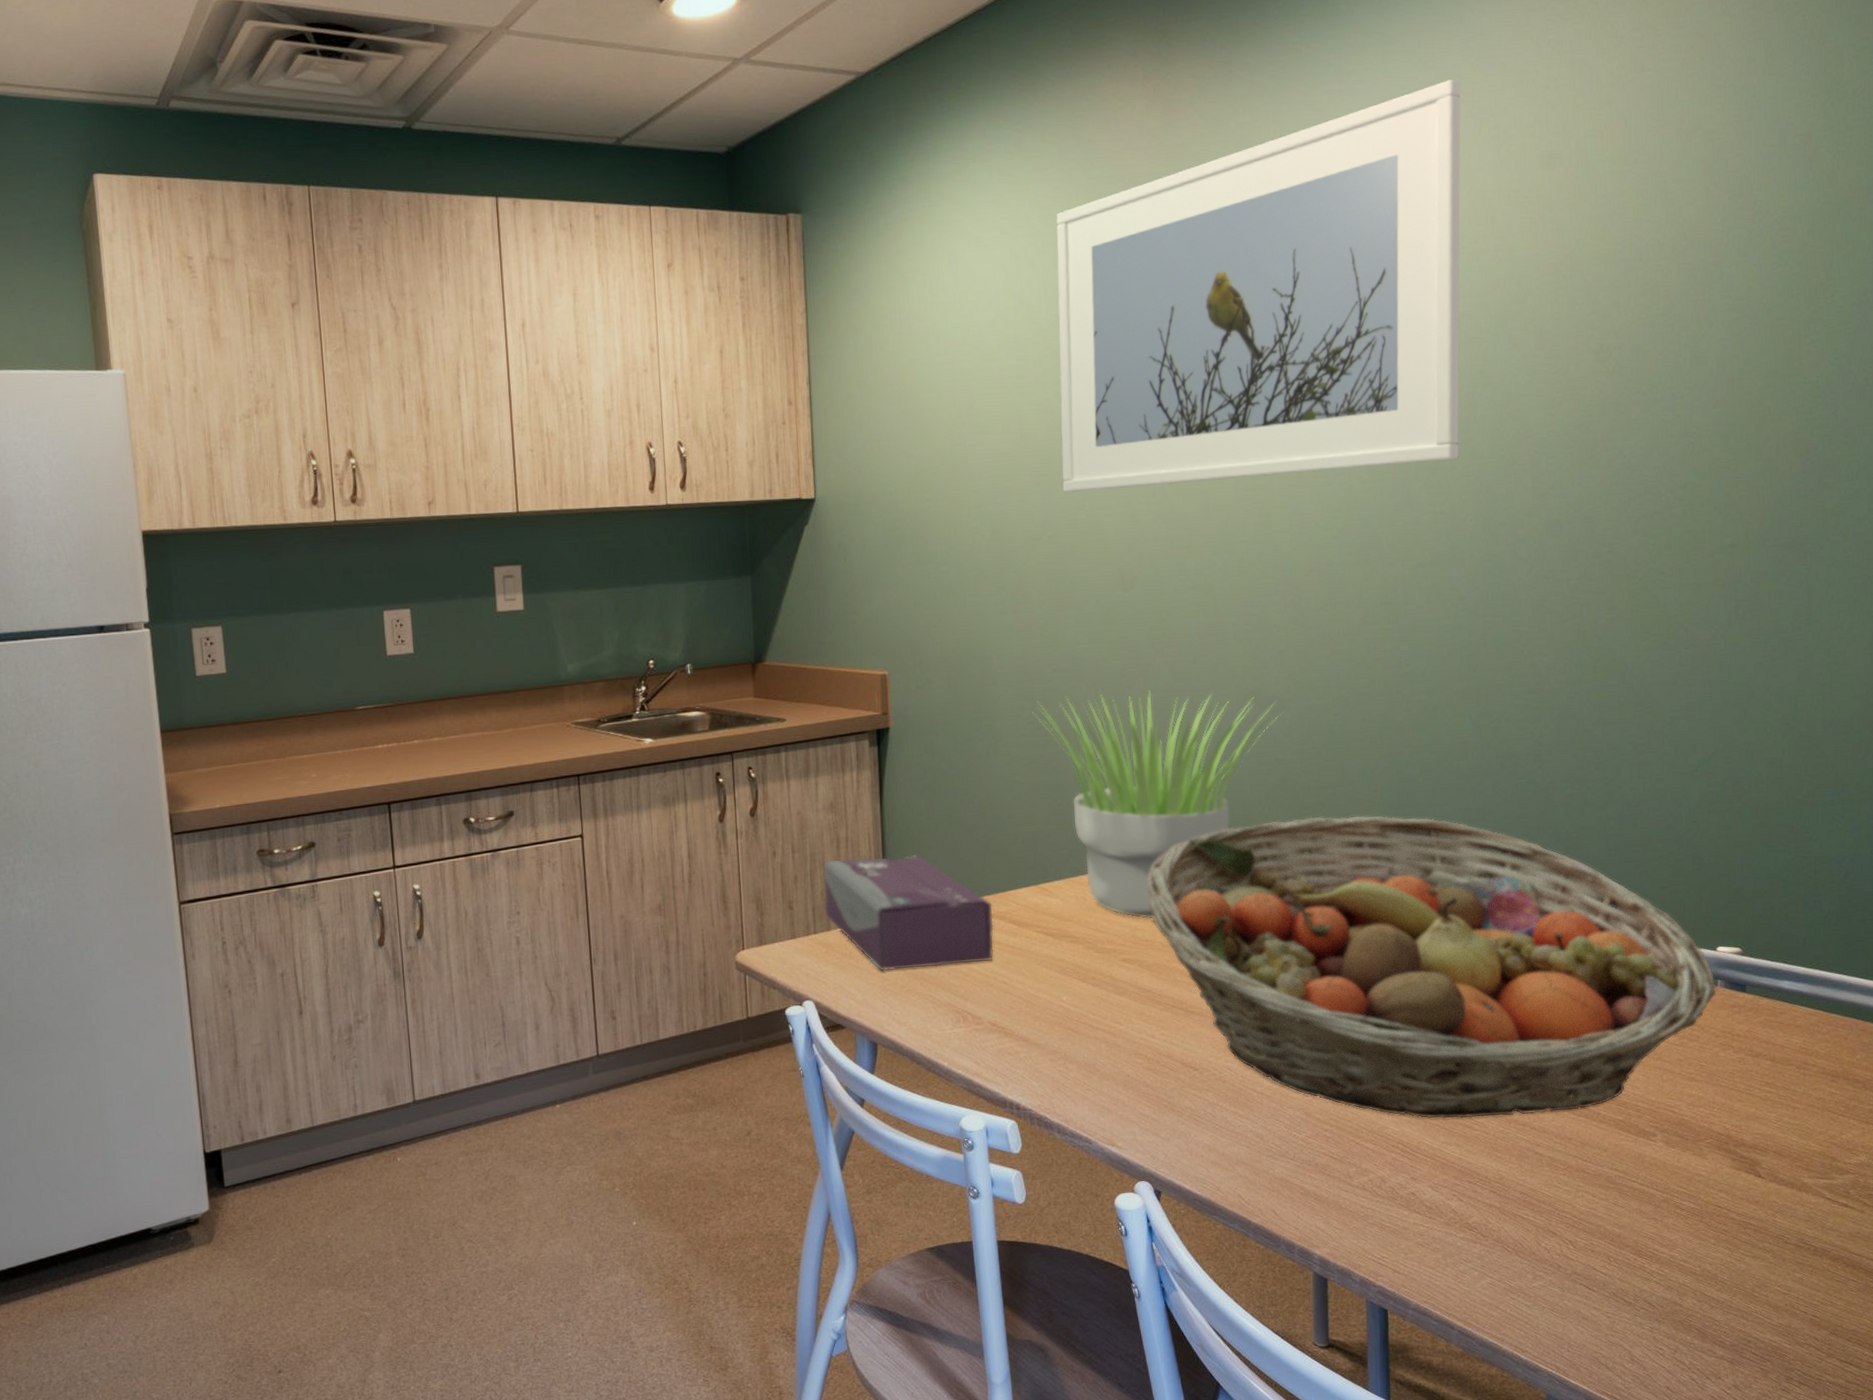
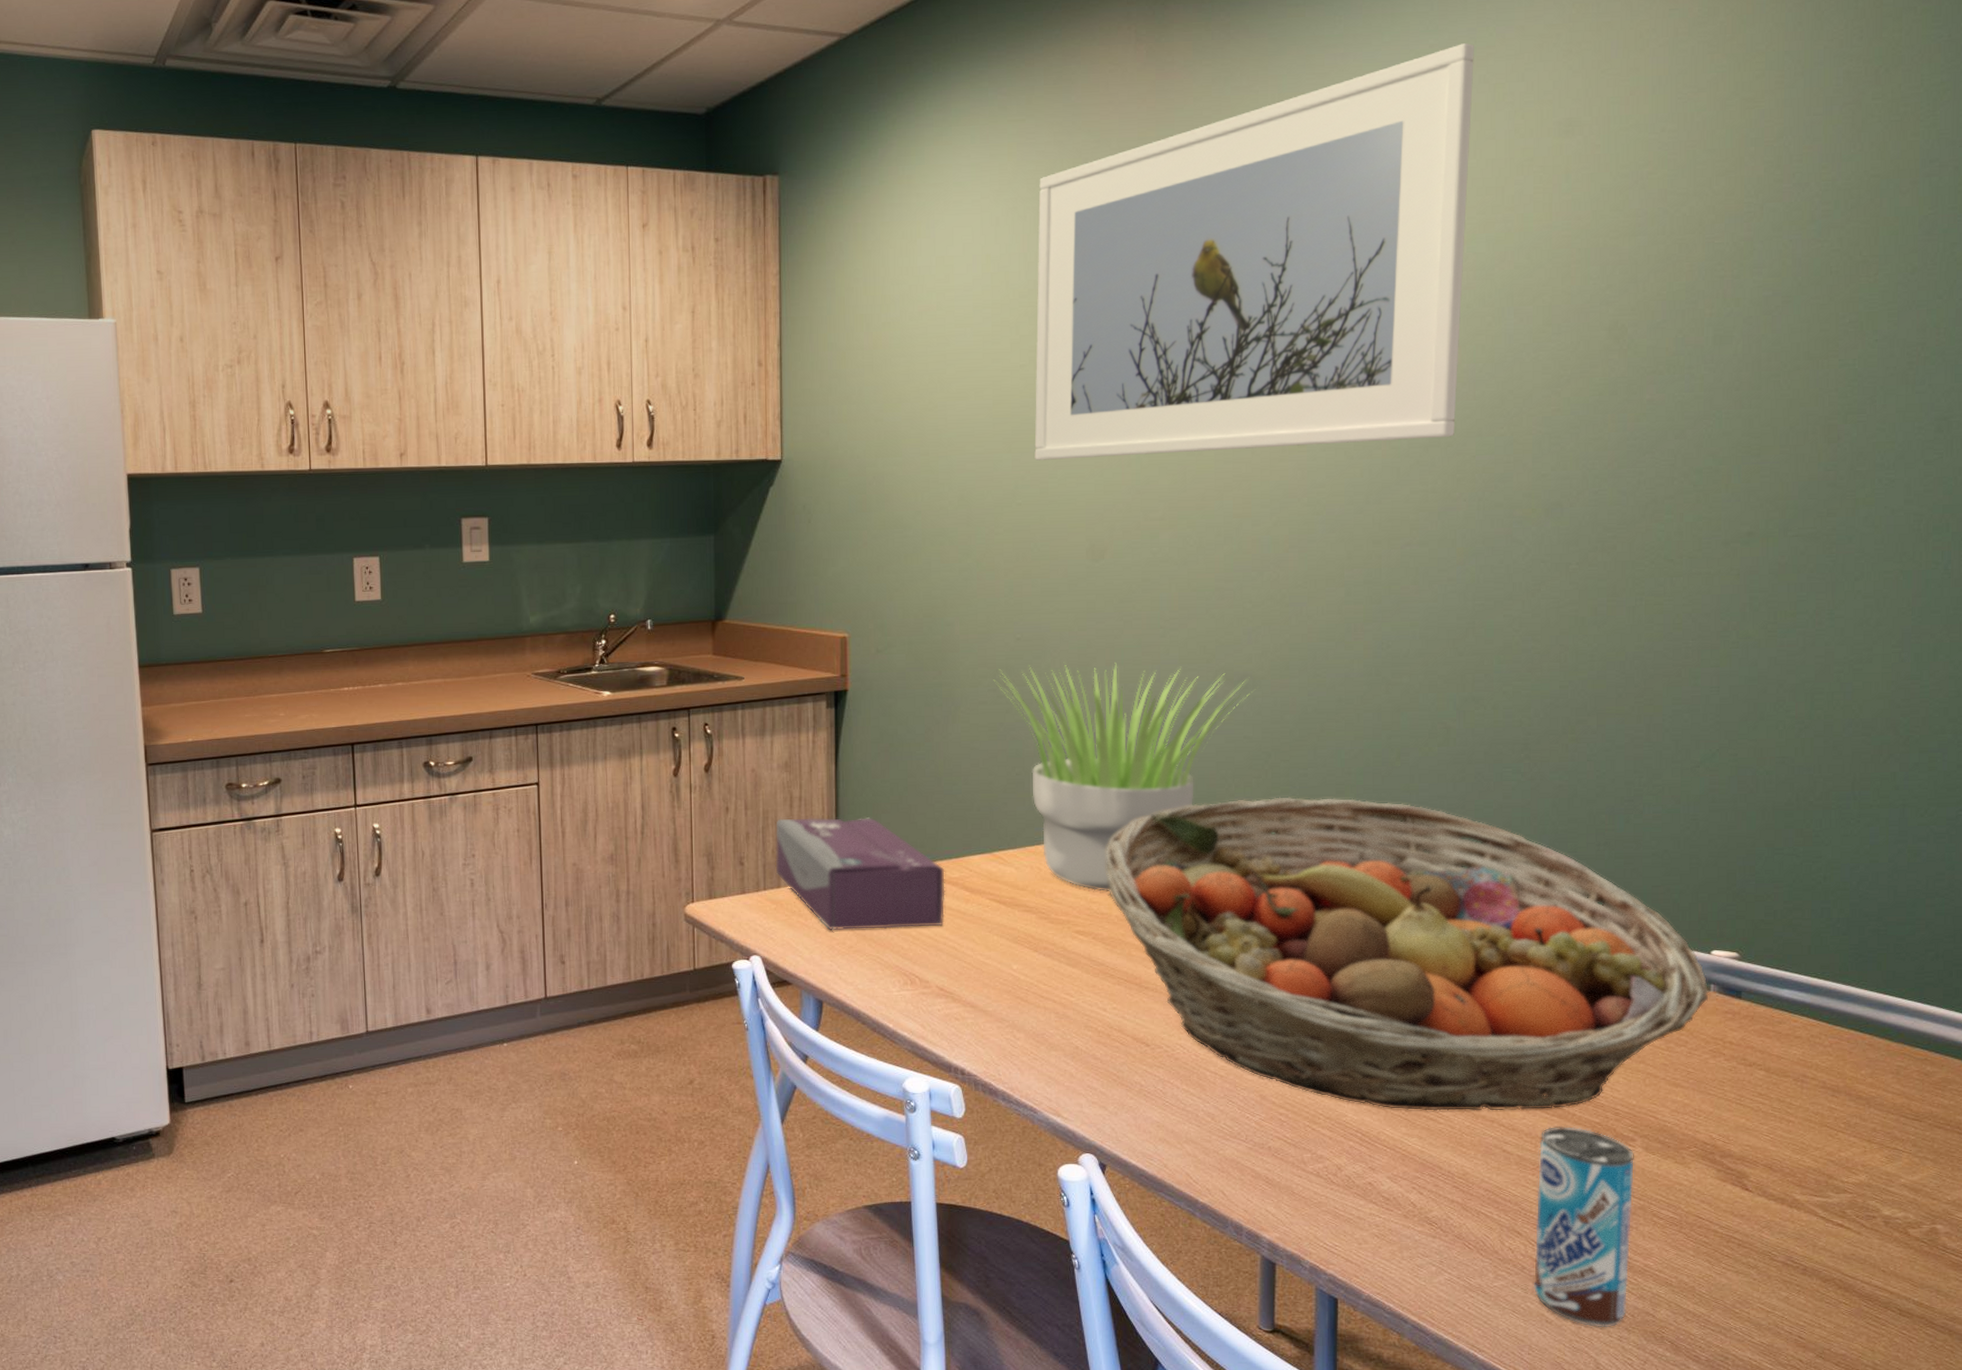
beverage can: none [1568,1125,1657,1321] -> present [1533,1126,1634,1328]

